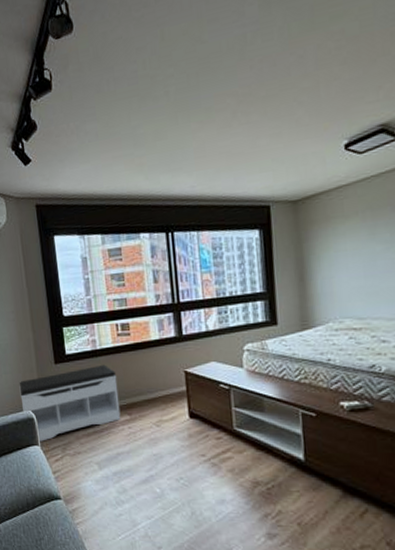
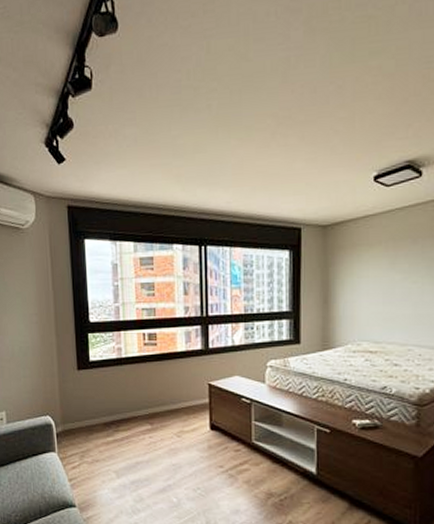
bench: present [19,364,121,443] -> none [38,373,142,449]

